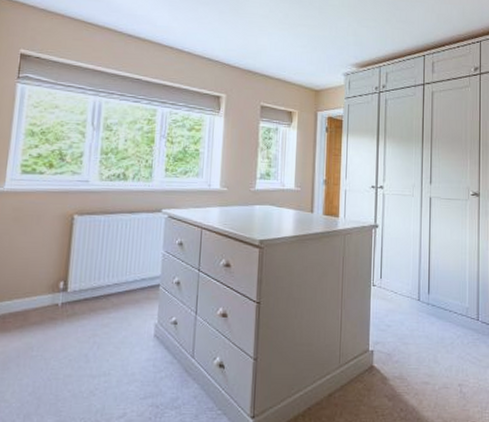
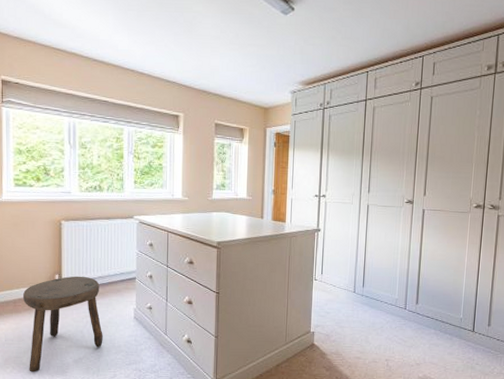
stool: none [12,283,114,413] -> present [22,276,103,372]

